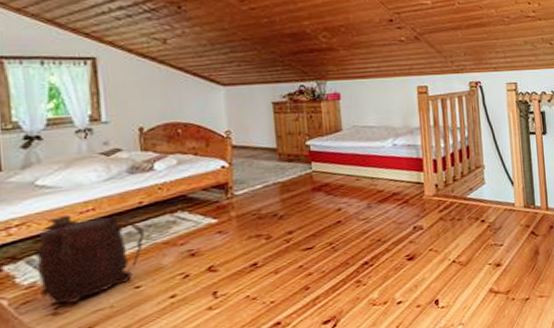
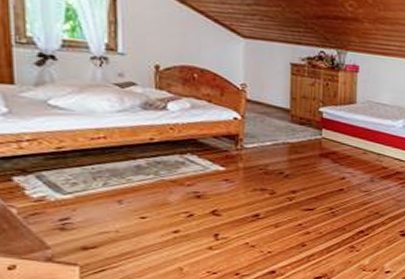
backpack: present [34,214,144,305] -> none [44,138,152,223]

